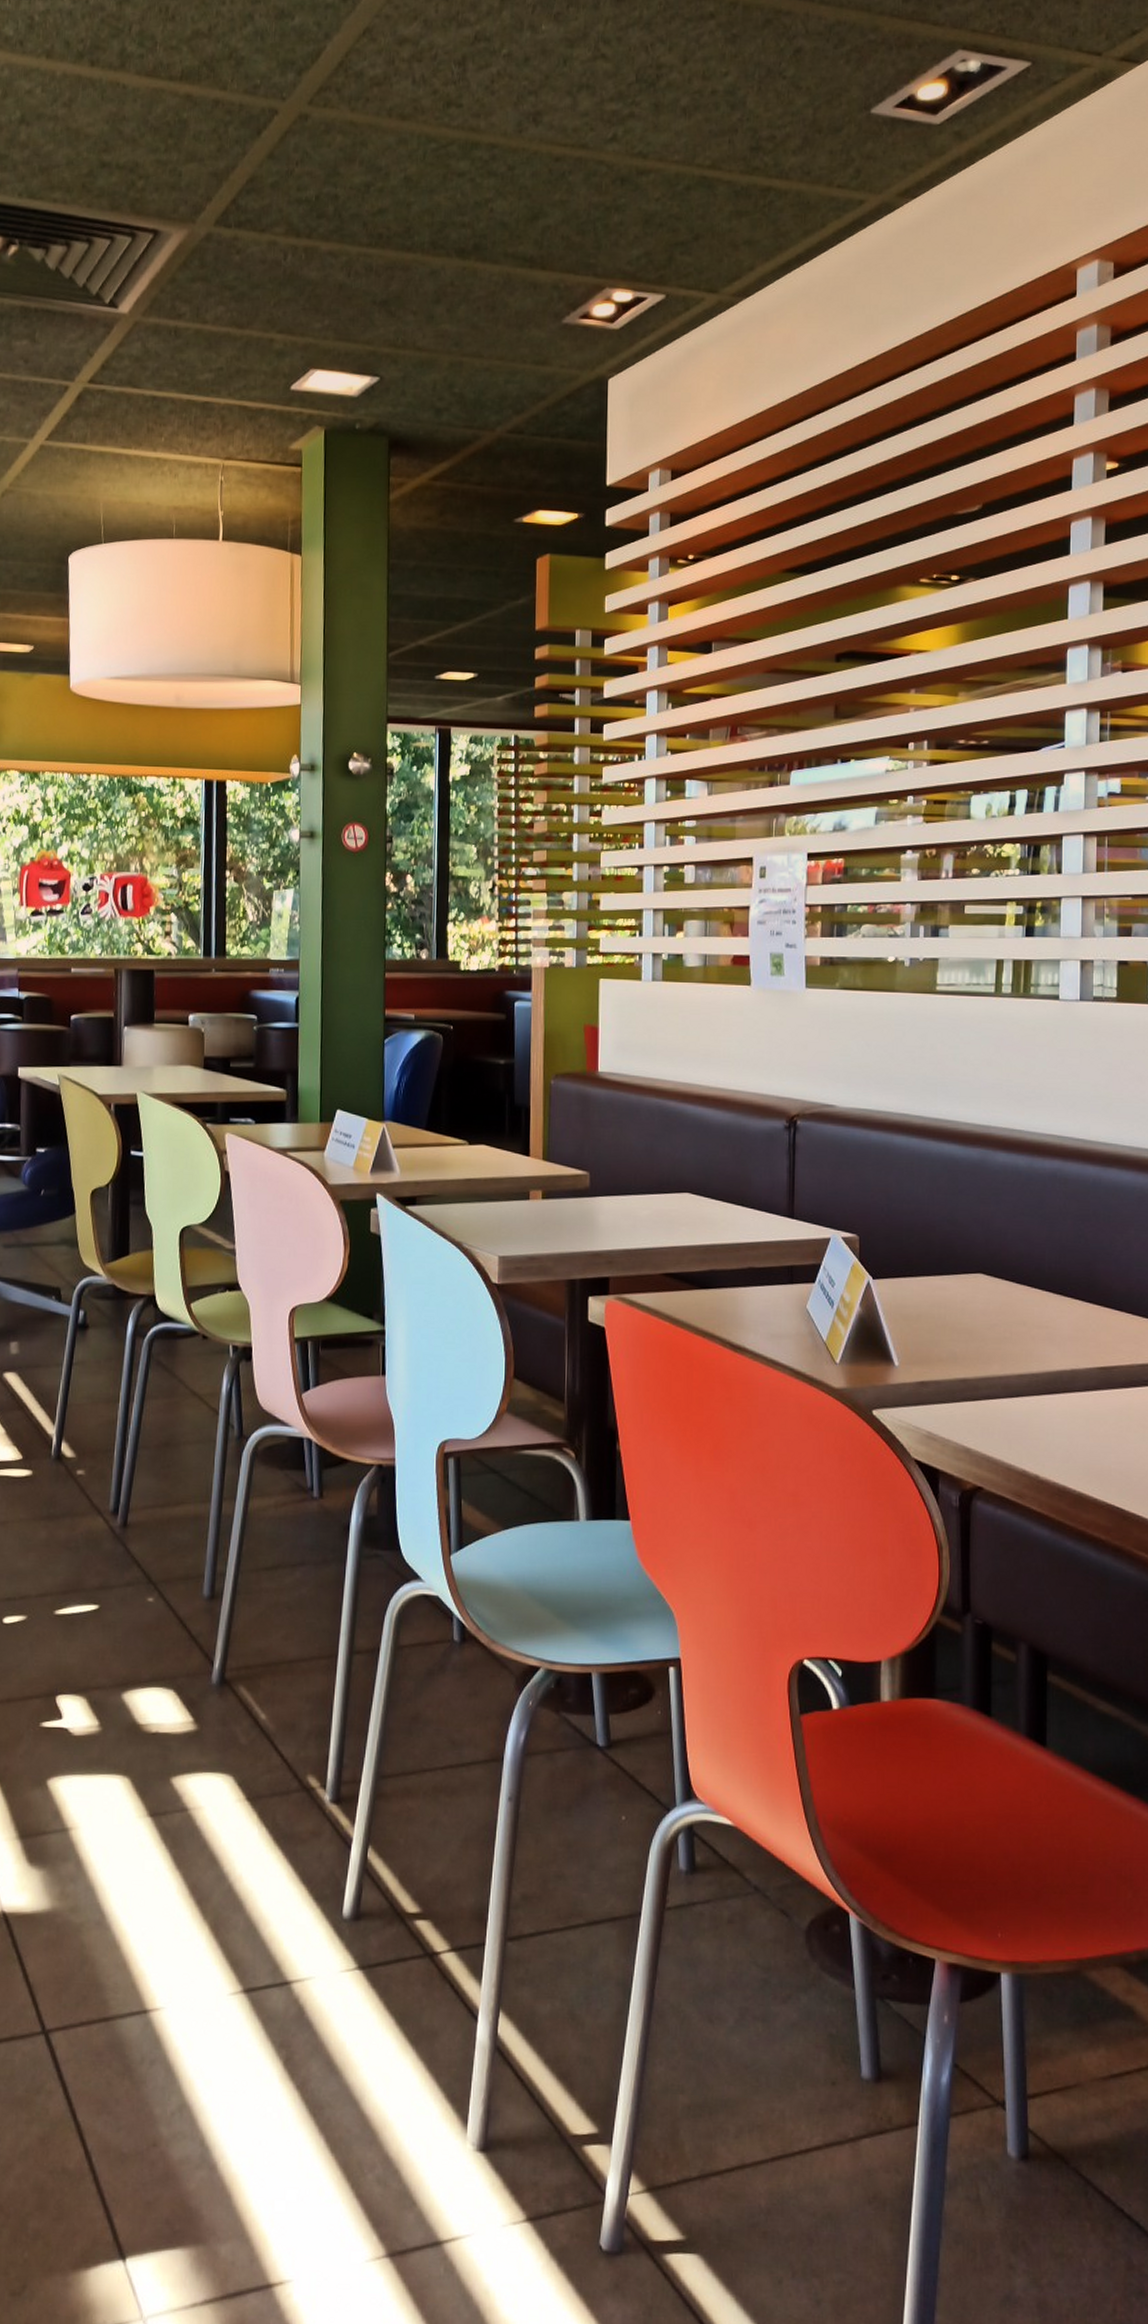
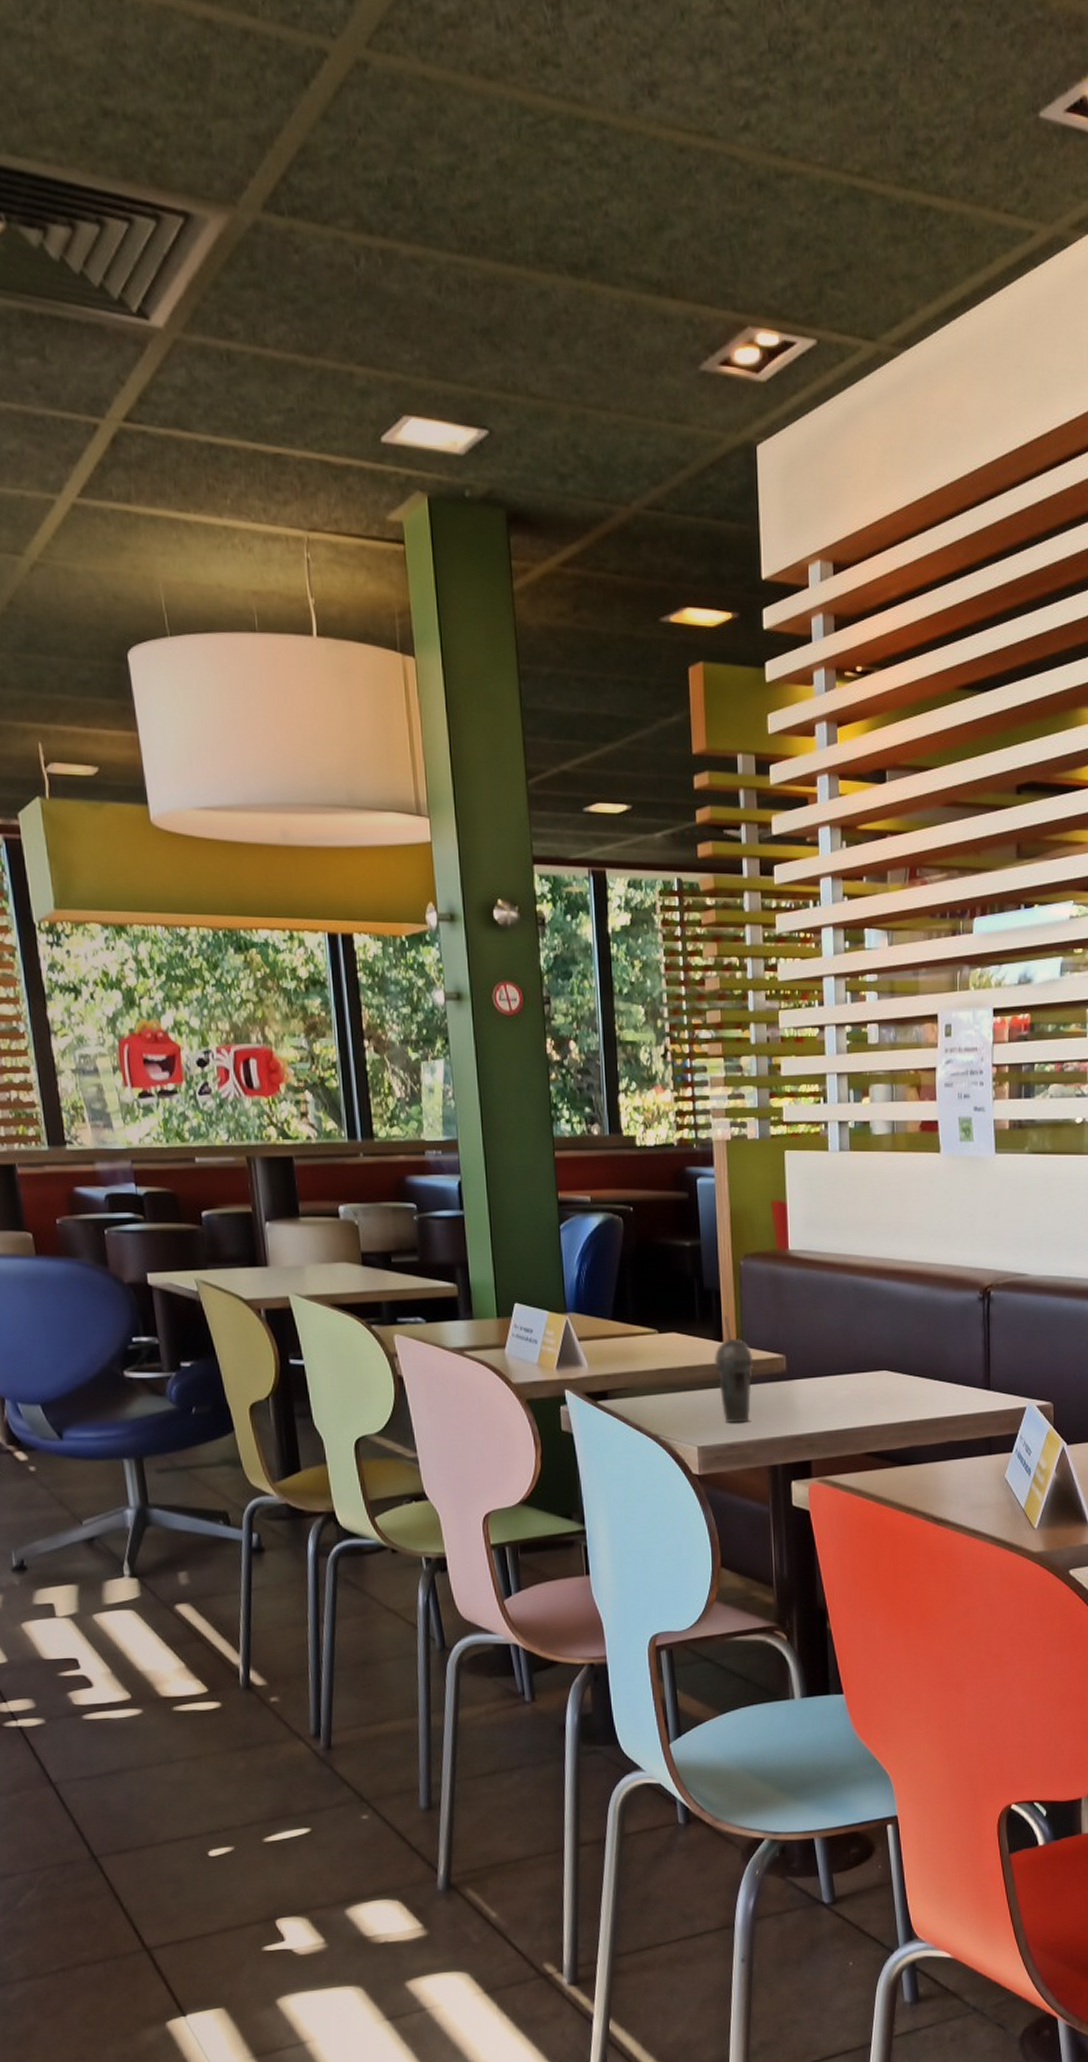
beverage cup: none [519,1131,558,1236] -> present [713,1316,754,1424]

